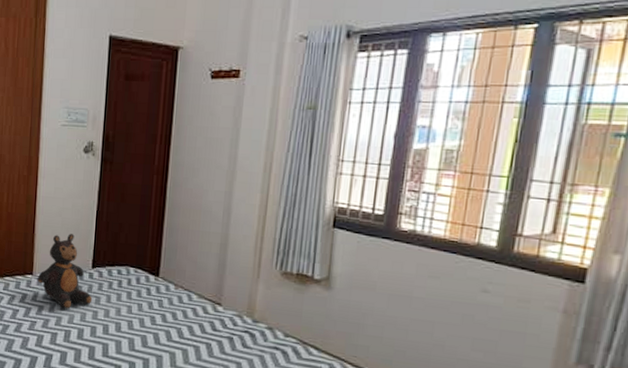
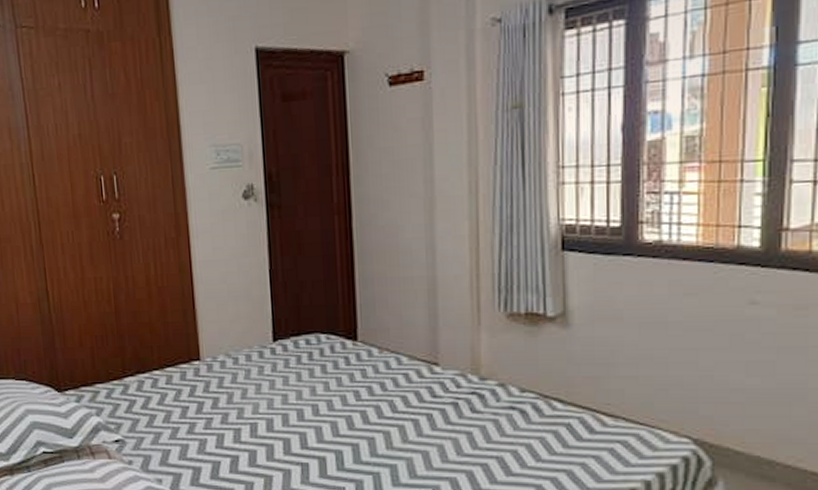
teddy bear: present [37,234,93,310] -> none [206,303,279,397]

